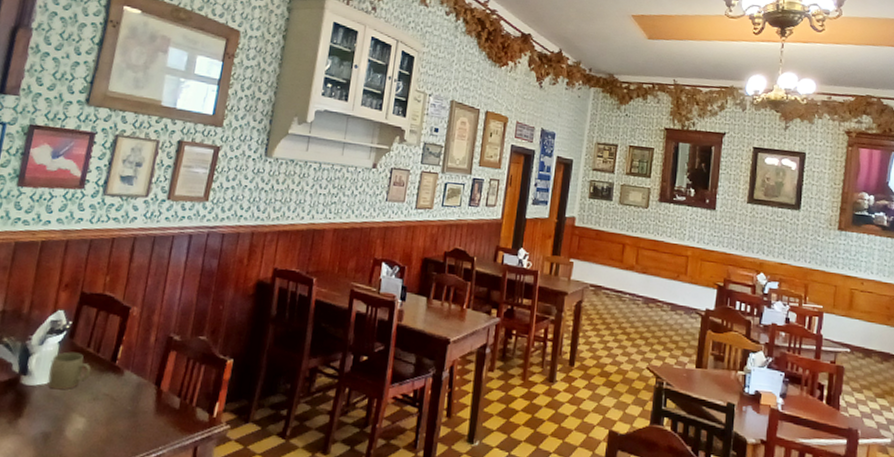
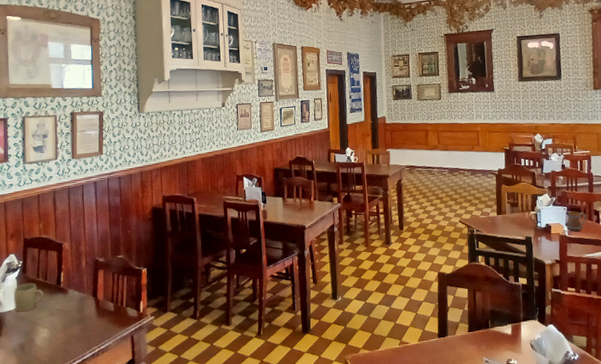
beer mug: none [780,379,809,408] -> present [566,211,587,232]

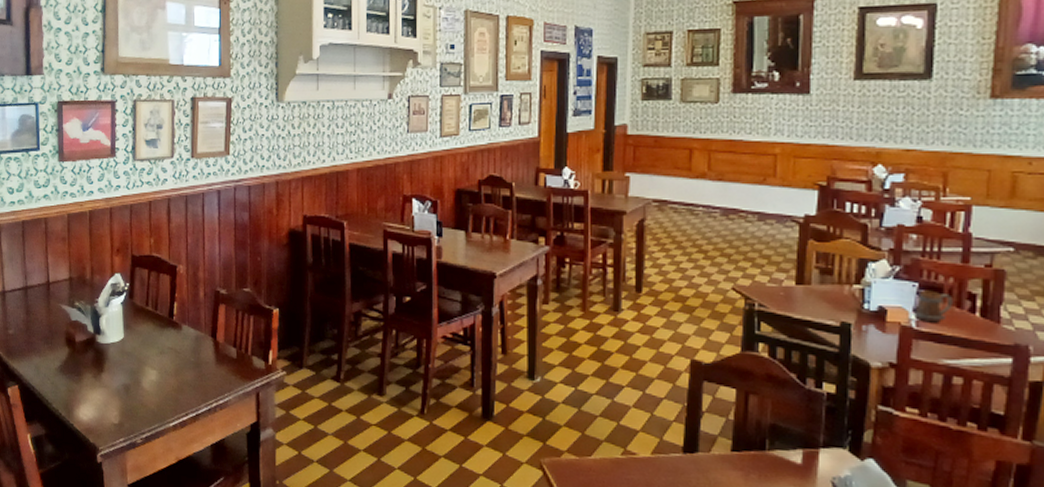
mug: present [13,283,44,312] -> none [118,311,154,346]

